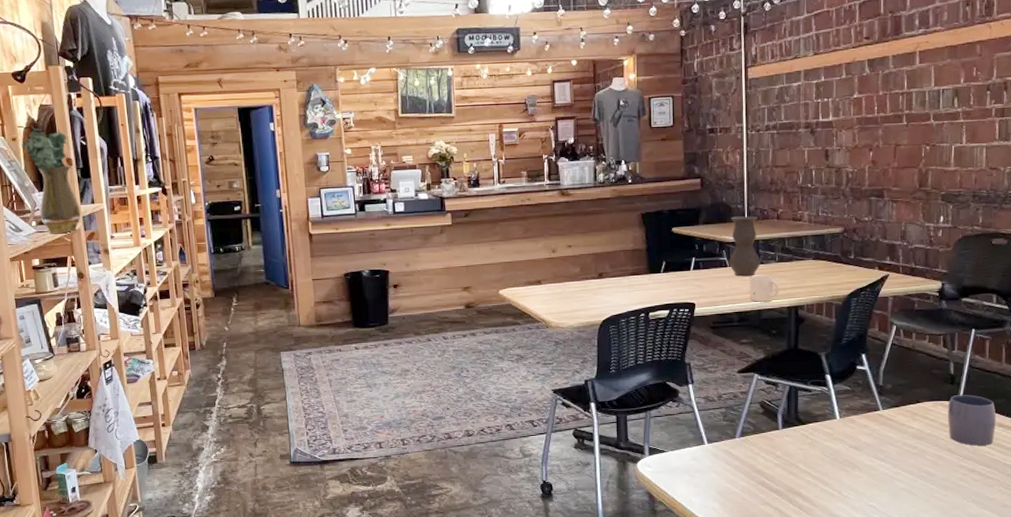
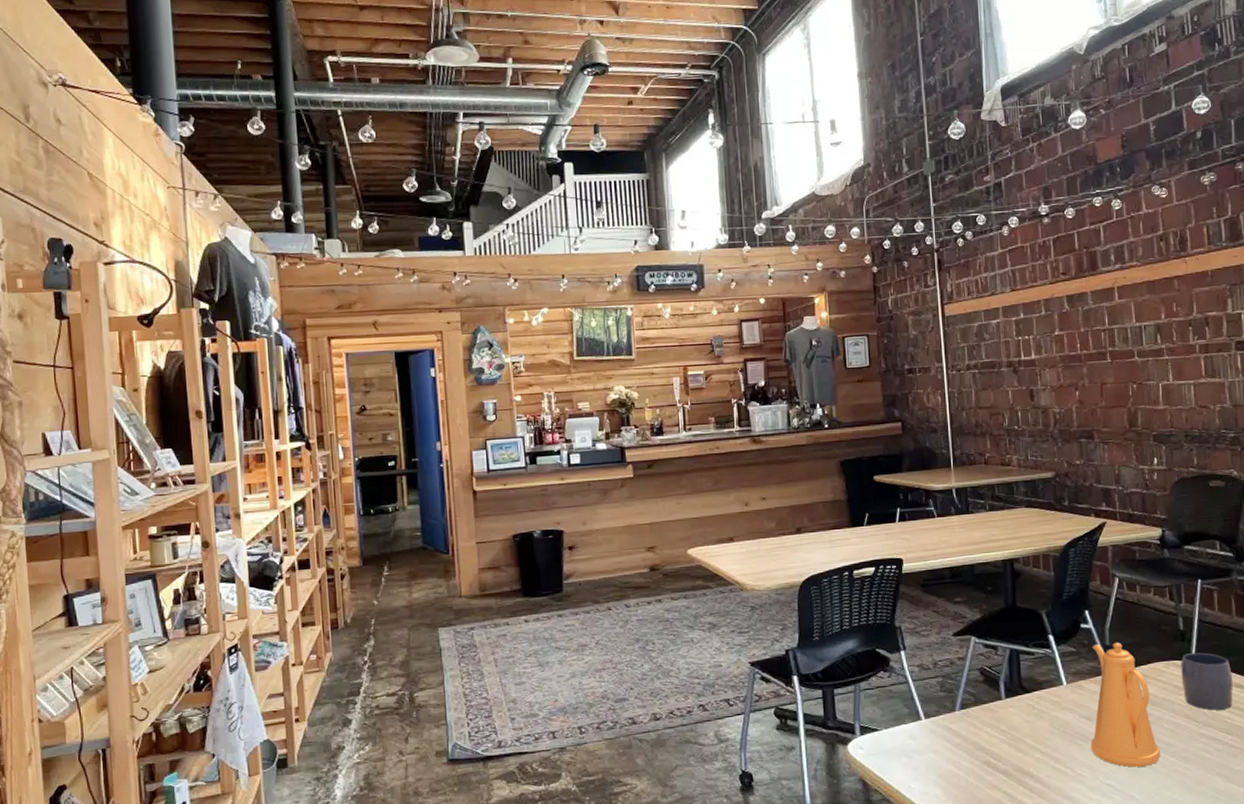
vase: present [22,126,81,234] -> none [144,375,209,498]
vase: present [729,216,760,277] -> none [935,461,970,528]
mug: present [748,275,778,302] -> none [958,525,991,556]
coffee pot: none [858,383,922,492] -> present [1091,642,1161,768]

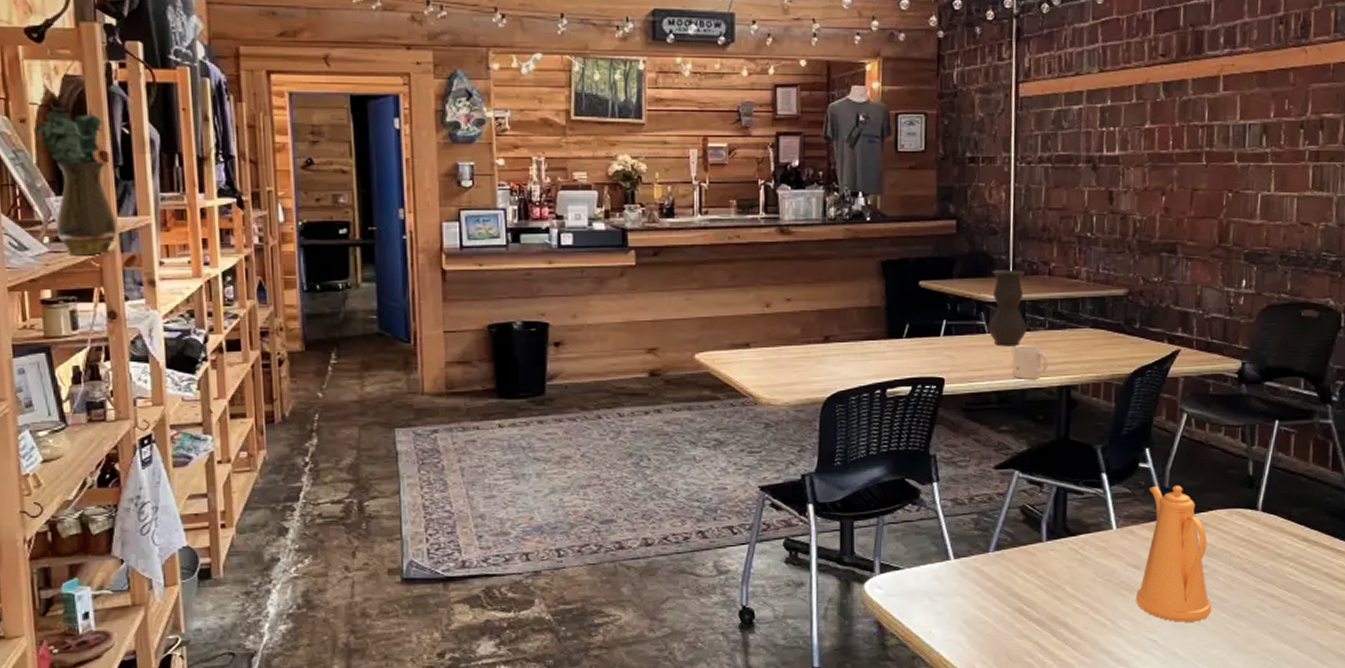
vase: none [144,375,209,498] -> present [34,103,117,256]
vase: none [935,461,970,528] -> present [988,270,1027,347]
mug: none [958,525,991,556] -> present [1011,345,1048,379]
mug: present [1181,652,1233,711] -> none [1244,501,1301,565]

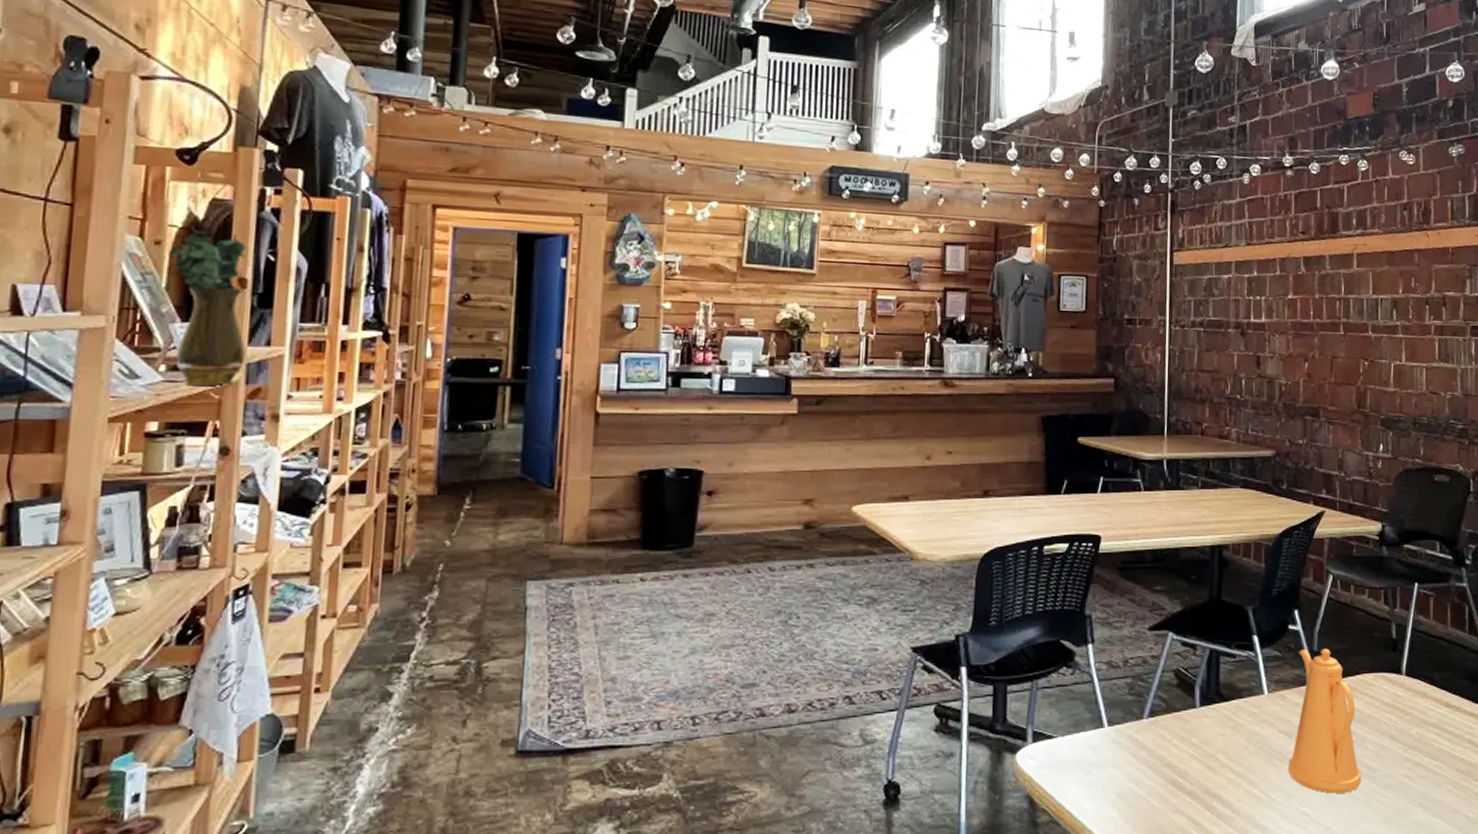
vase: present [988,270,1027,347] -> none [1143,428,1180,505]
mug: present [1011,345,1048,379] -> none [1165,503,1201,538]

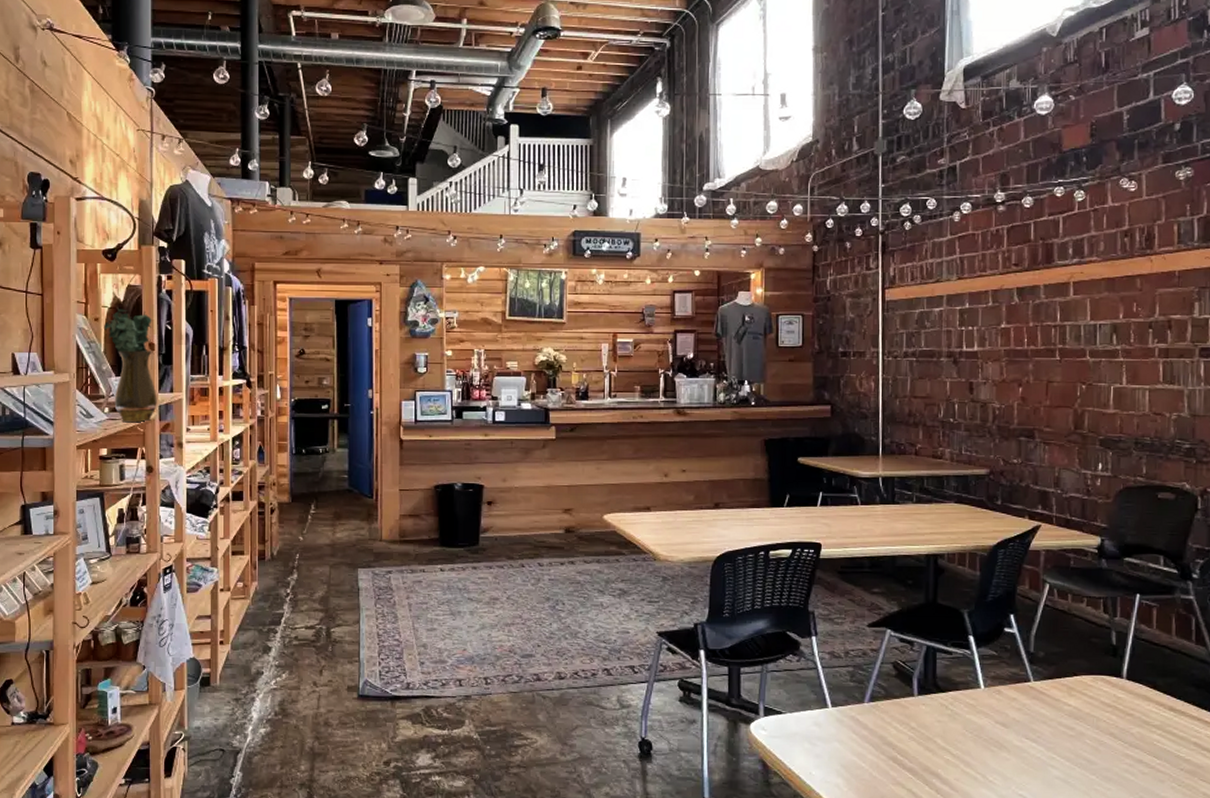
coffee pot: present [1288,648,1362,794] -> none [1005,650,1081,781]

